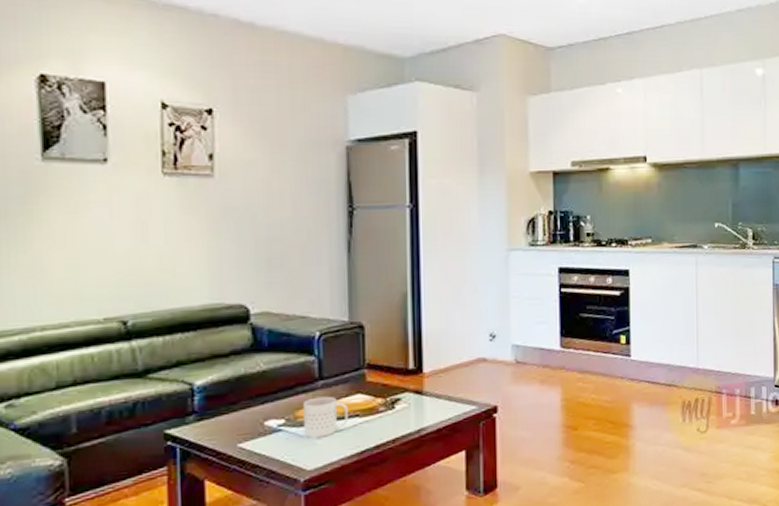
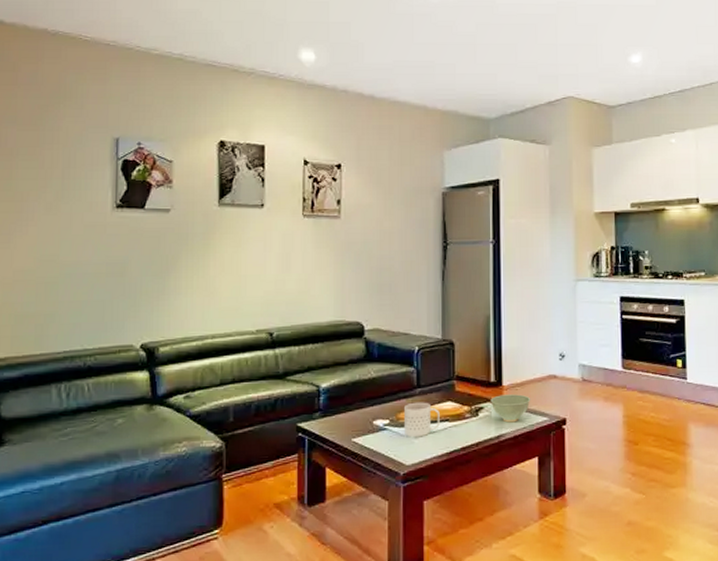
bowl: none [409,381,457,415] -> present [490,394,531,423]

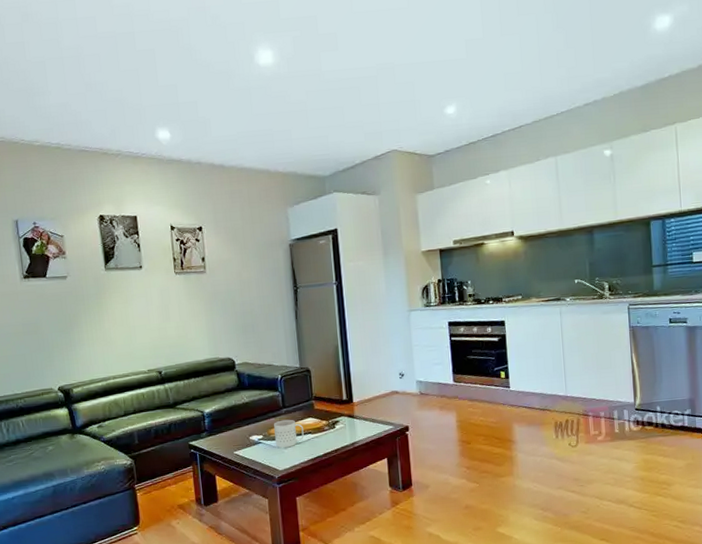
bowl: present [490,394,531,423] -> none [344,408,378,432]

